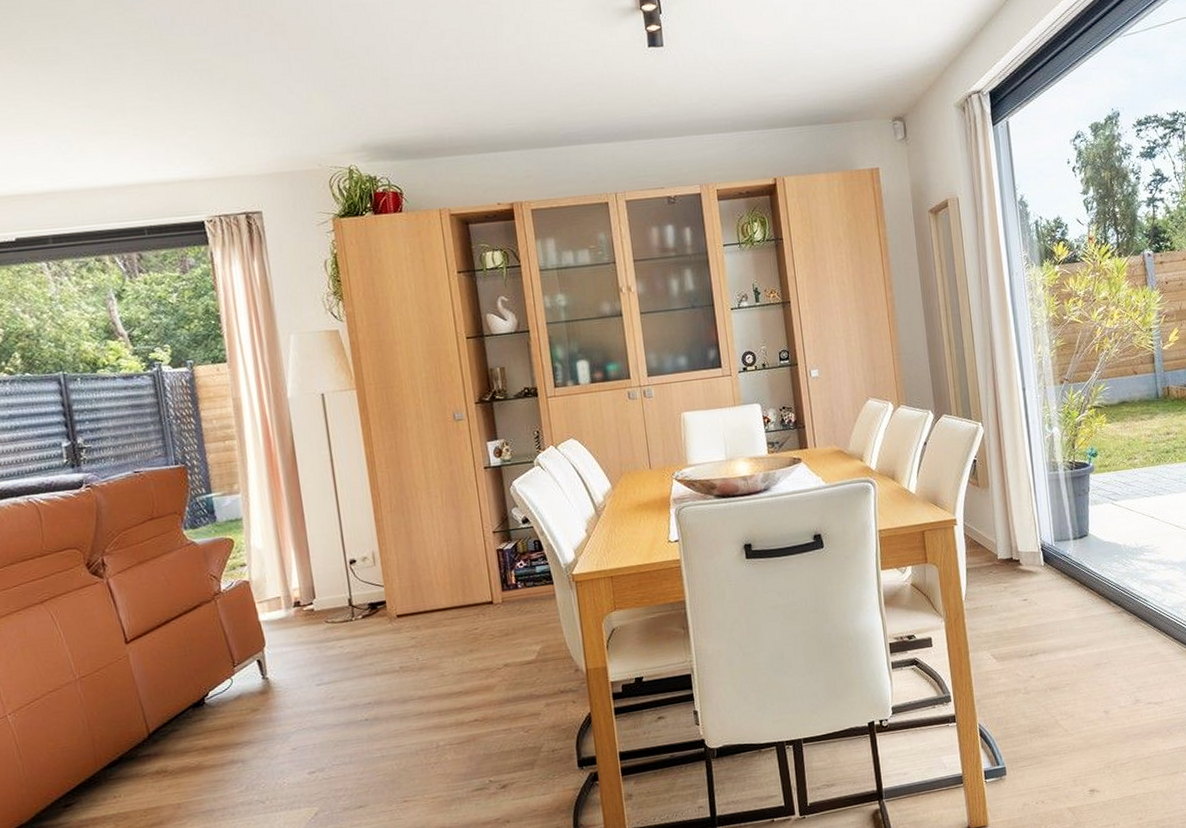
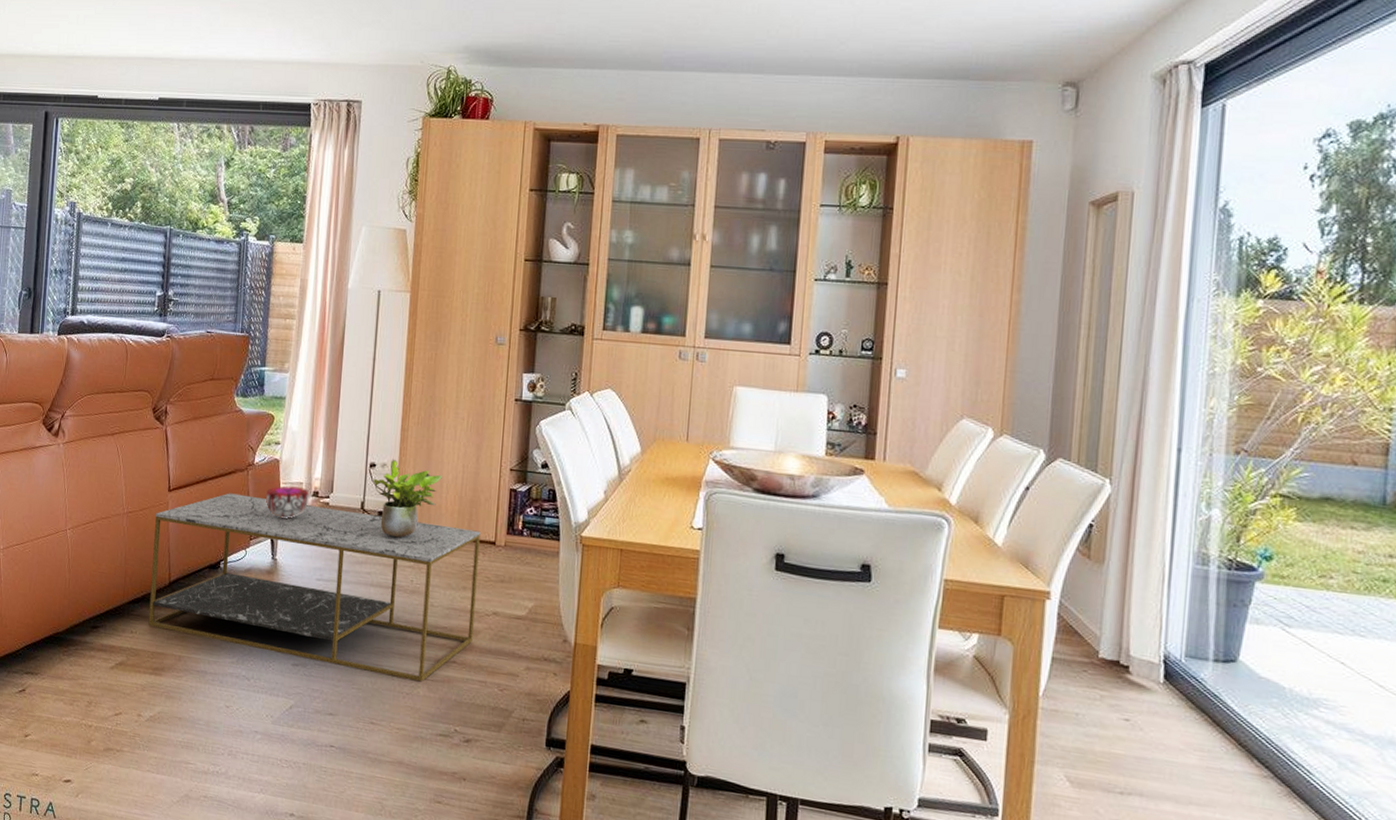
coffee table: none [115,595,490,785] -> present [148,493,481,682]
decorative bowl: none [241,601,291,637] -> present [265,485,310,519]
potted plant: none [356,551,427,624] -> present [373,460,442,538]

